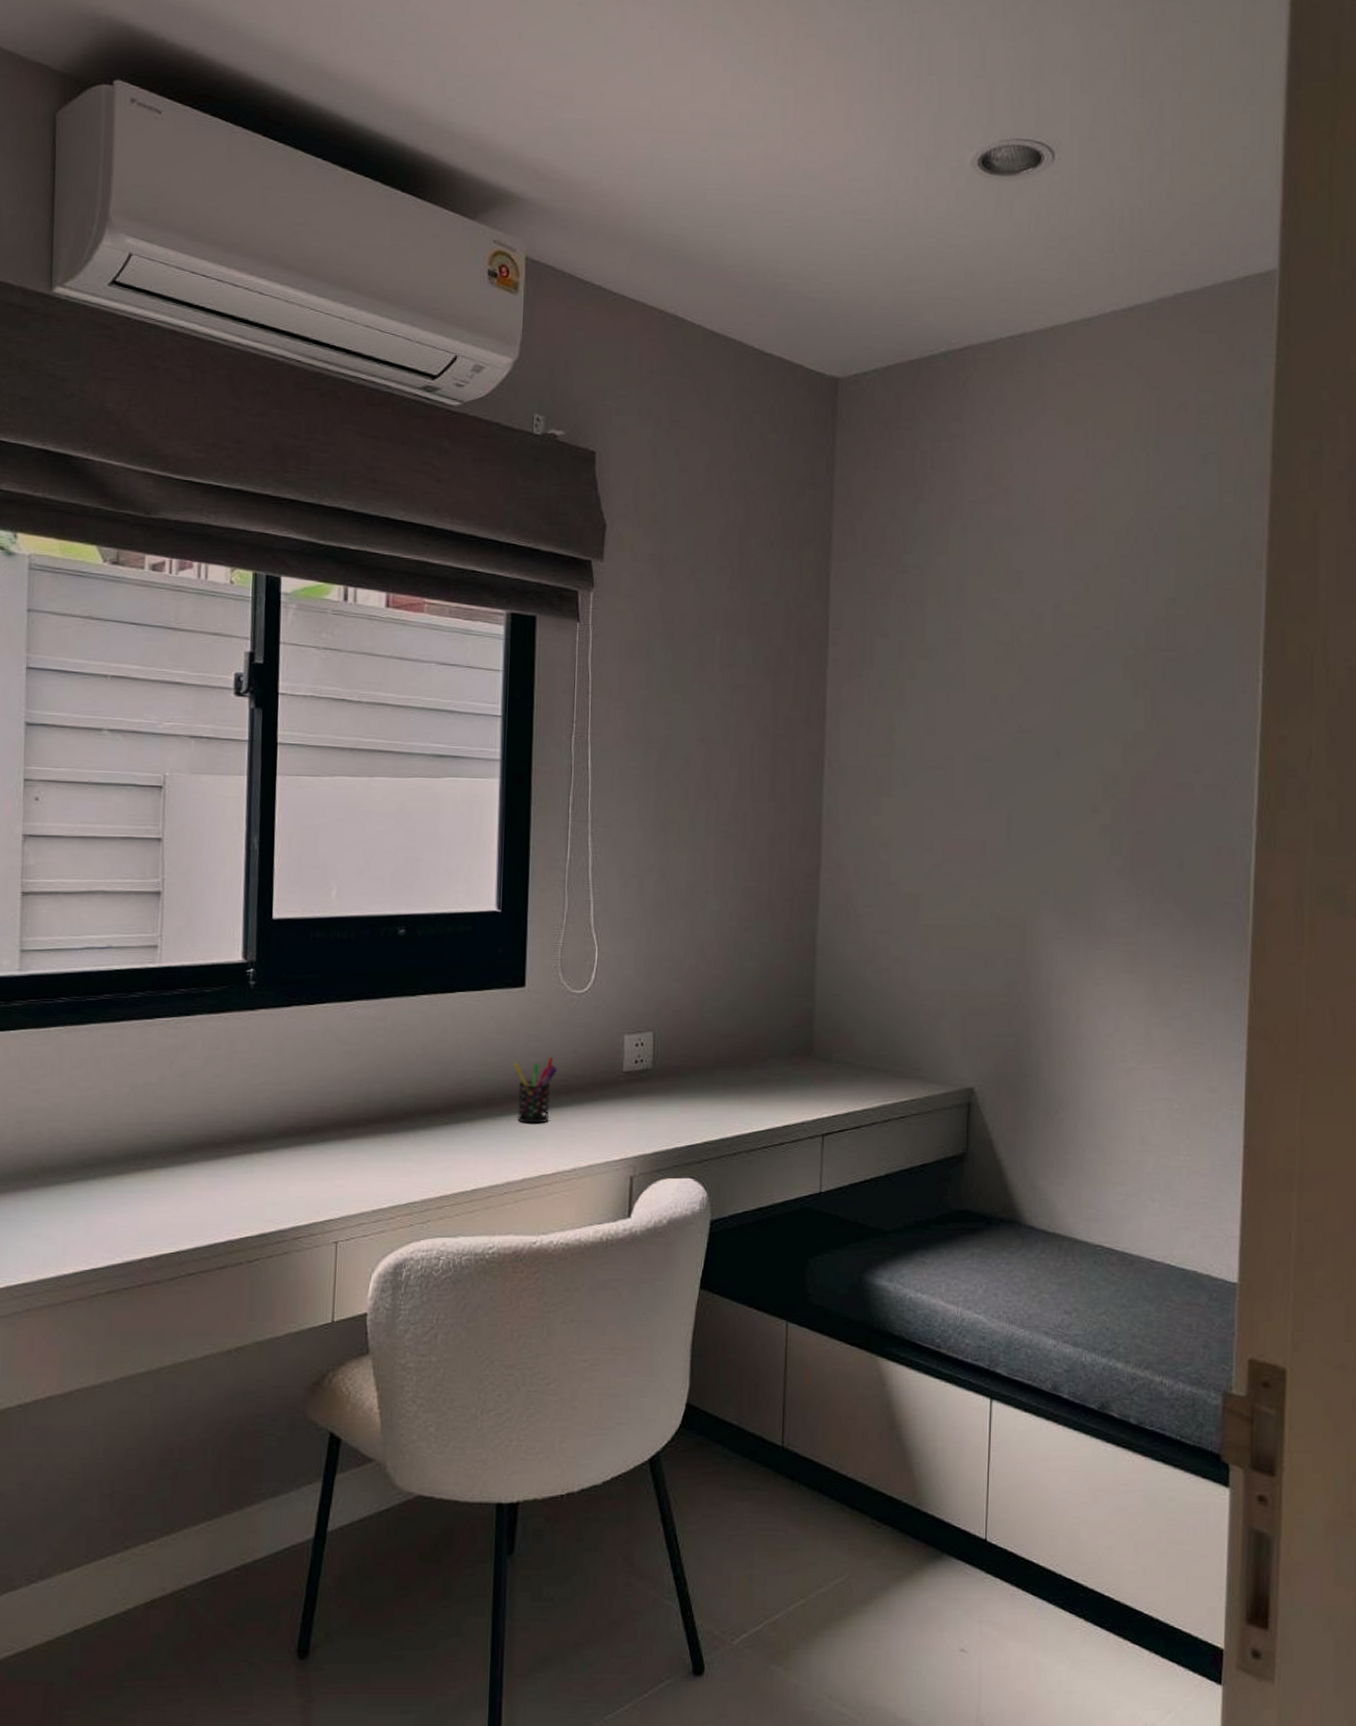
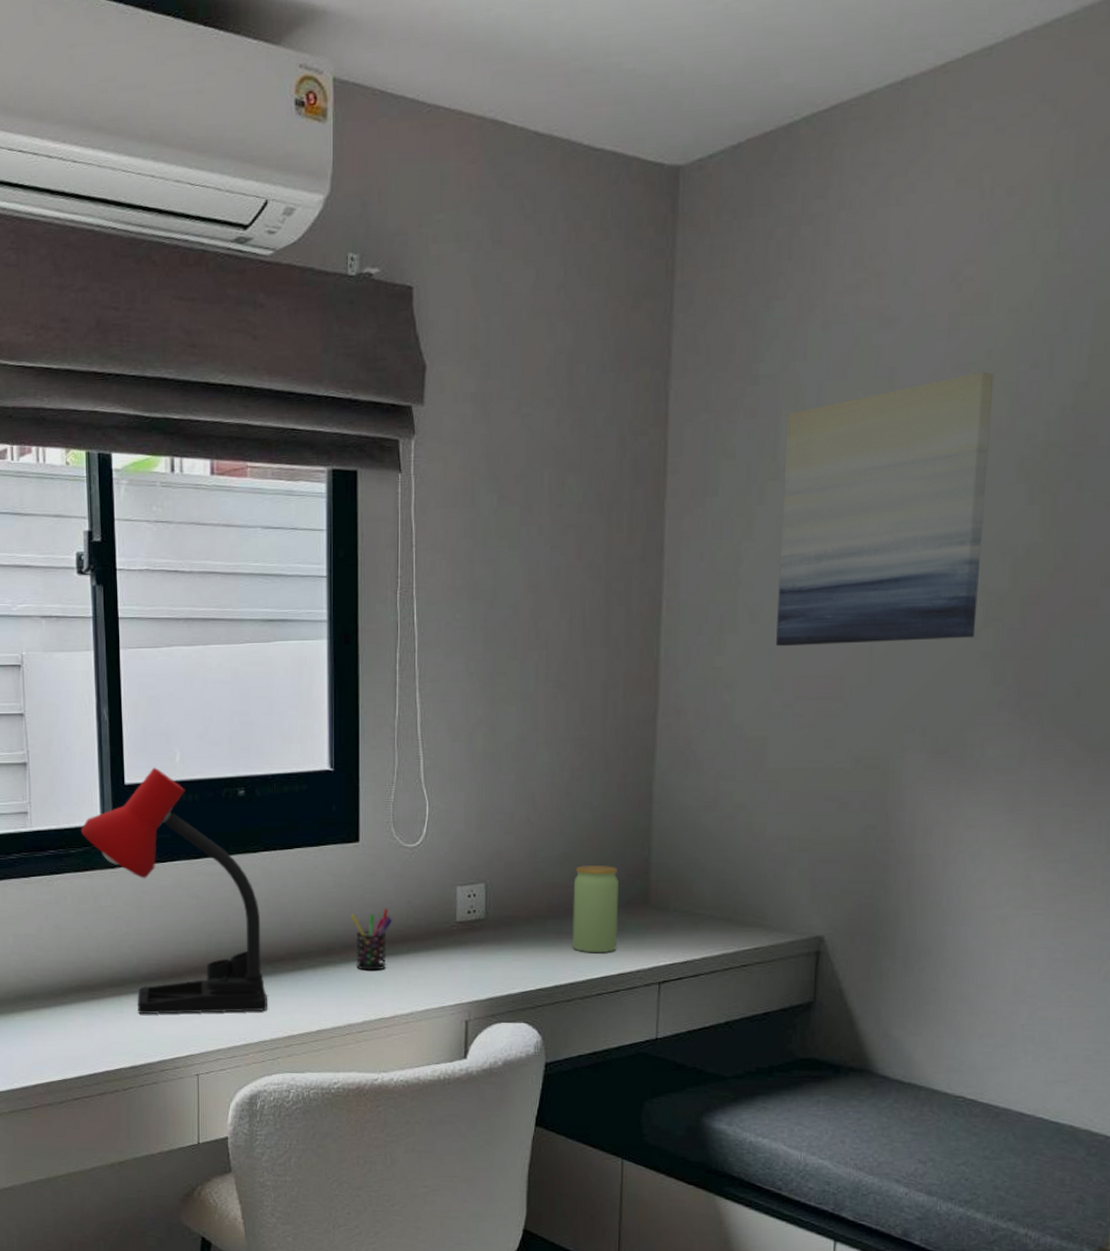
desk lamp: none [218,902,419,1175] -> present [80,767,267,1015]
jar: none [738,1015,784,1105] -> present [572,865,619,953]
wall art: none [927,581,1102,812] -> present [776,371,994,647]

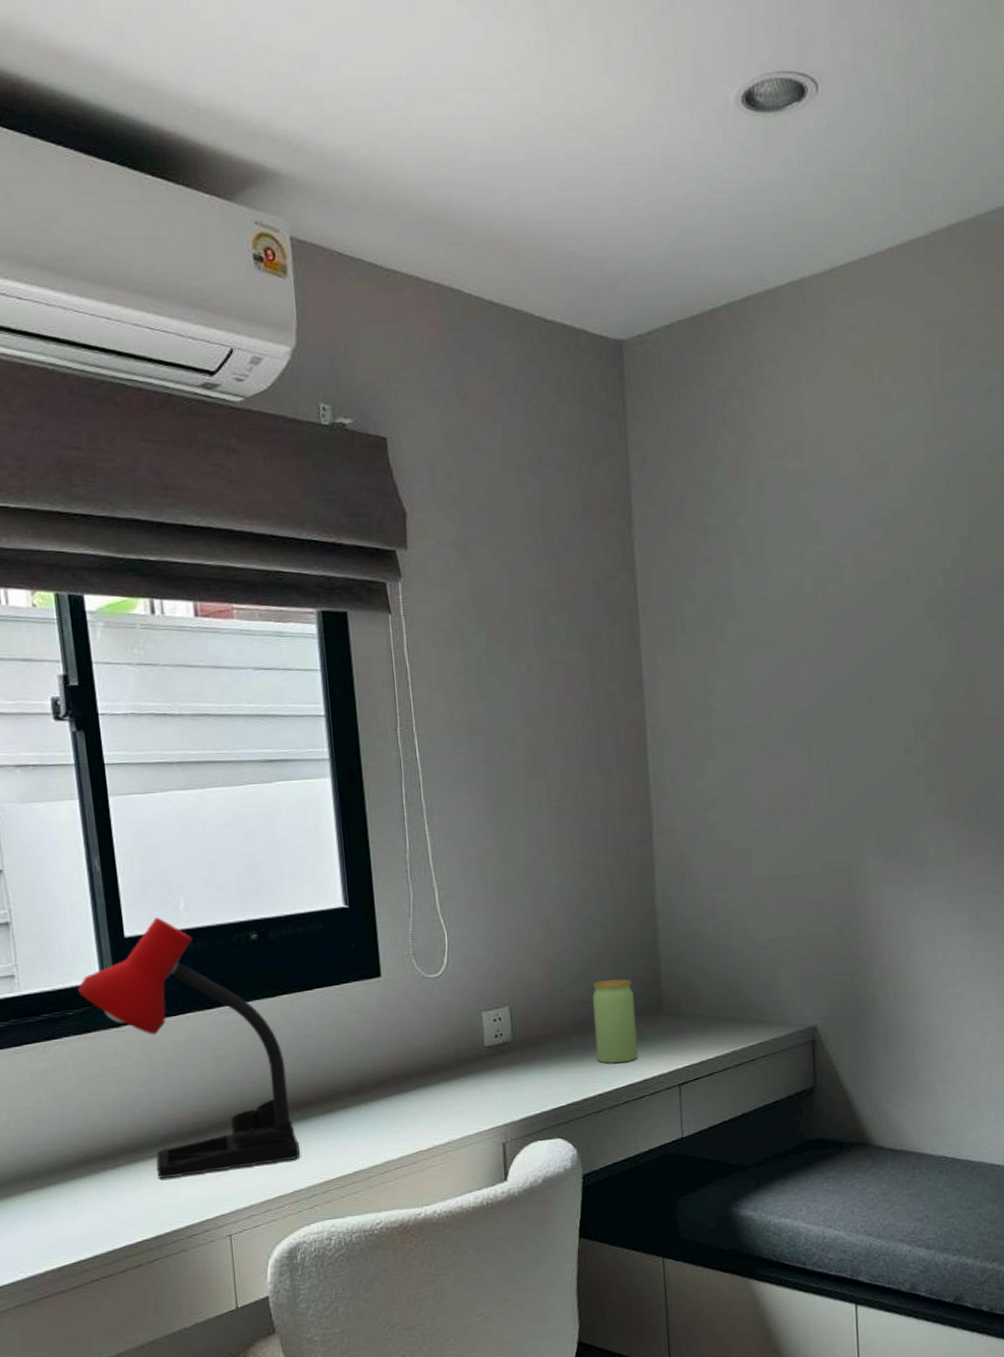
pen holder: present [351,908,393,971] -> none [379,1040,422,1105]
wall art: present [776,371,994,647] -> none [737,526,909,768]

